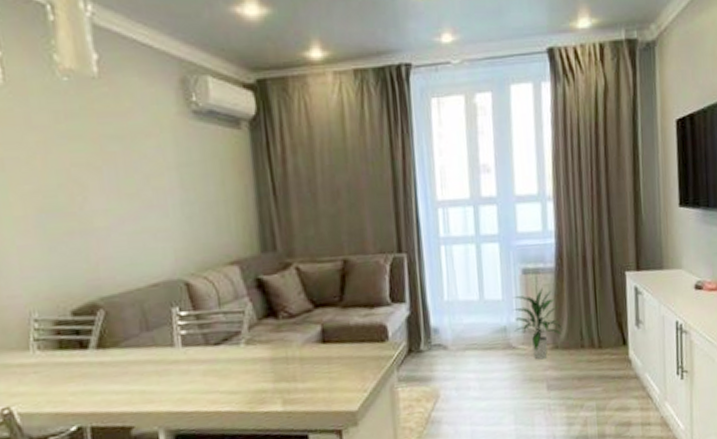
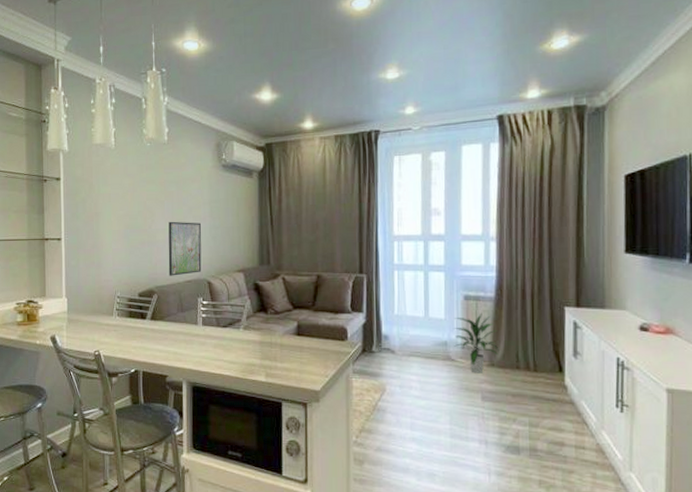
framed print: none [112,197,174,280] -> present [168,221,202,276]

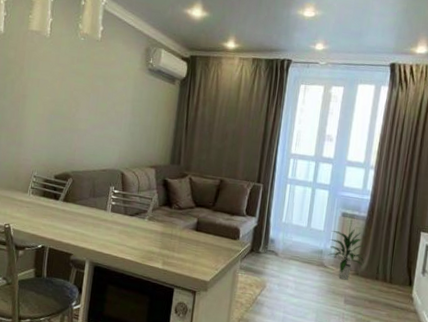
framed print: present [168,221,202,276] -> none [85,113,122,164]

